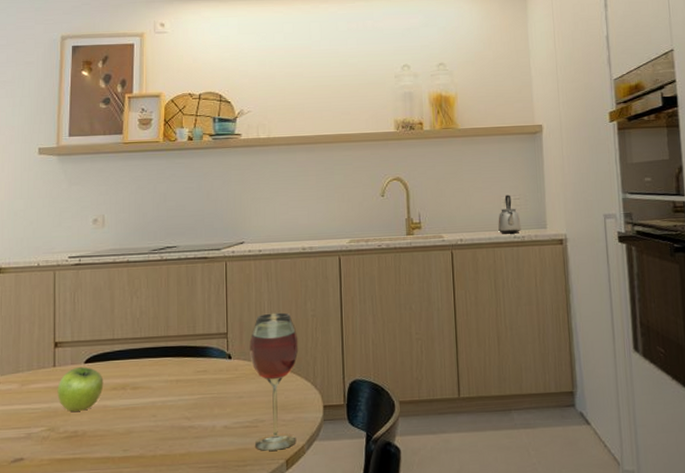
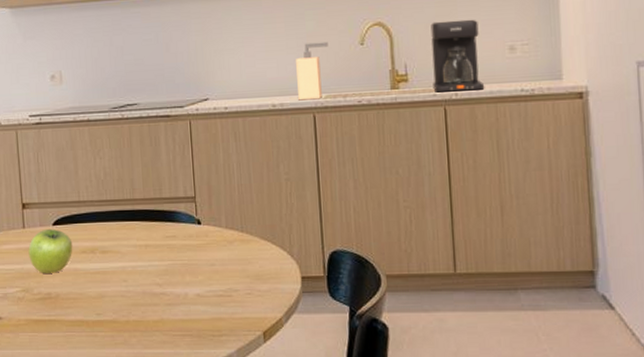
wineglass: present [249,312,299,451] -> none [219,175,274,322]
soap dispenser: none [324,193,354,245] -> present [295,41,328,101]
coffee maker: none [441,177,485,239] -> present [430,19,485,94]
kettle: present [498,194,521,234] -> none [501,39,530,87]

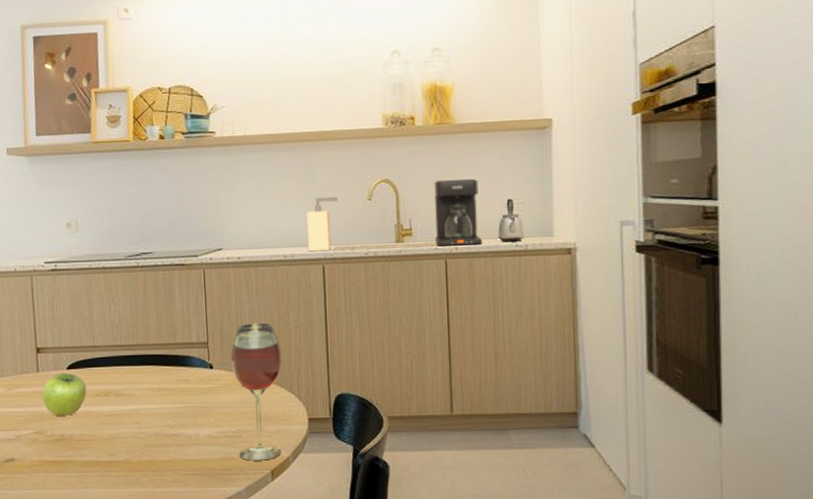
wineglass: none [219,175,274,322] -> present [231,322,282,461]
kettle: none [501,39,530,87] -> present [498,198,524,242]

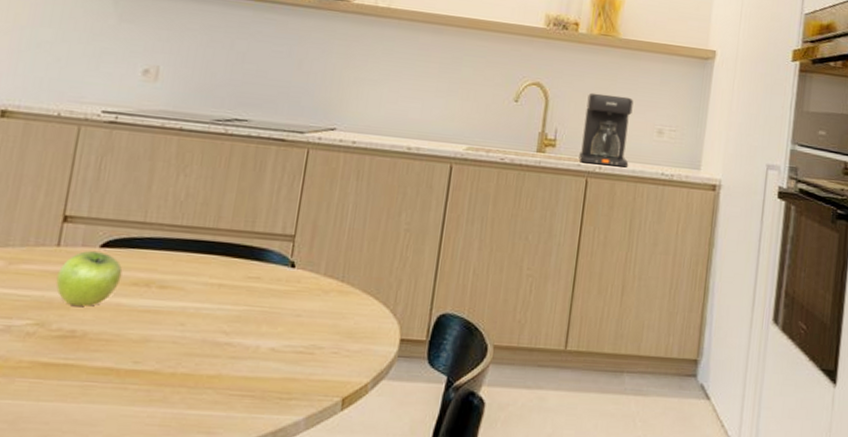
wineglass: present [231,322,282,461] -> none [305,219,384,385]
soap dispenser: present [306,196,338,252] -> none [438,89,482,150]
kettle: present [498,198,524,242] -> none [645,124,673,170]

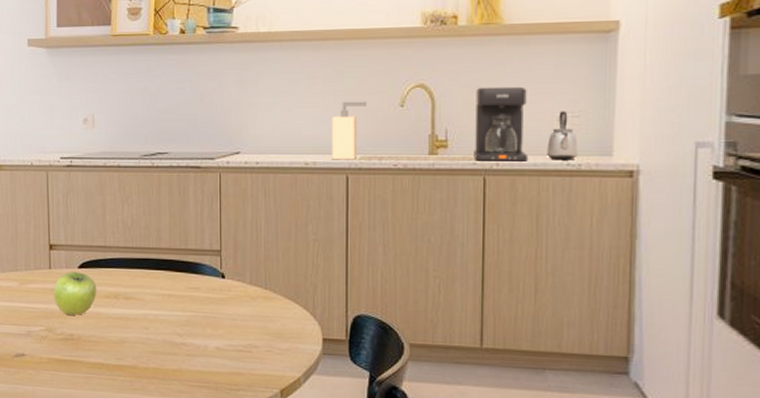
soap dispenser: none [438,89,482,150] -> present [331,101,367,160]
kettle: none [645,124,673,170] -> present [547,111,578,160]

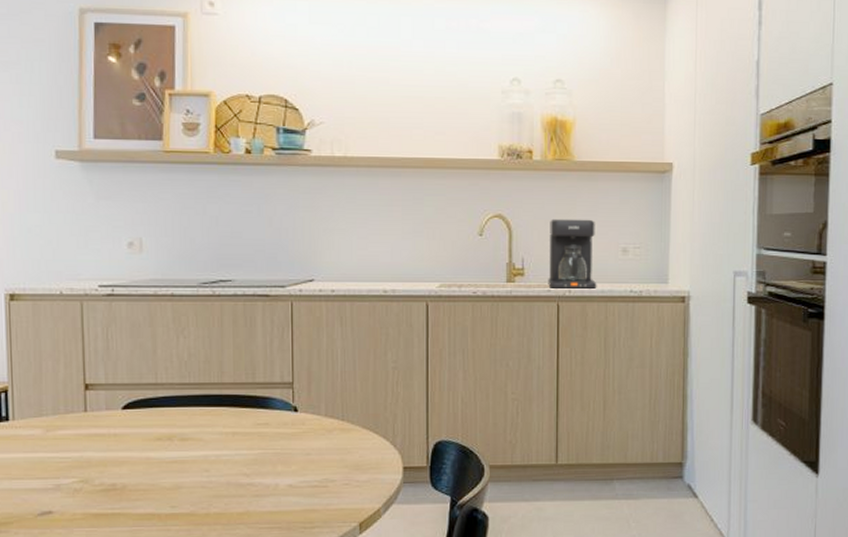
fruit: present [53,271,97,315] -> none [90,412,146,462]
soap dispenser: present [331,101,367,160] -> none [410,229,446,288]
kettle: present [547,111,578,160] -> none [613,242,639,287]

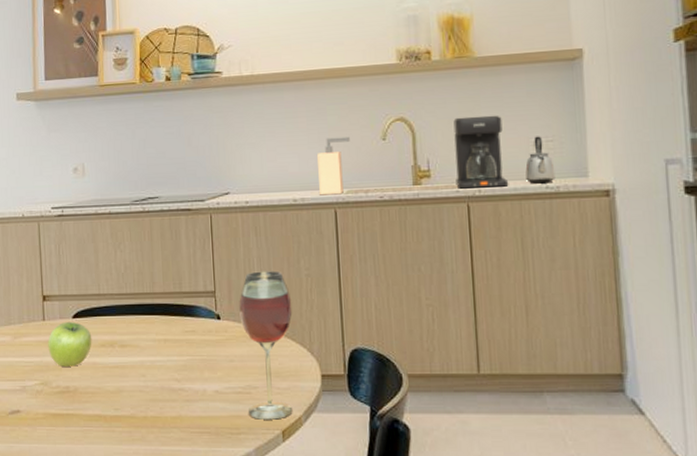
fruit: none [90,412,146,462] -> present [48,321,92,367]
wineglass: none [319,362,376,513] -> present [239,271,293,420]
soap dispenser: none [410,229,446,288] -> present [316,136,350,196]
kettle: none [613,242,639,287] -> present [525,136,556,184]

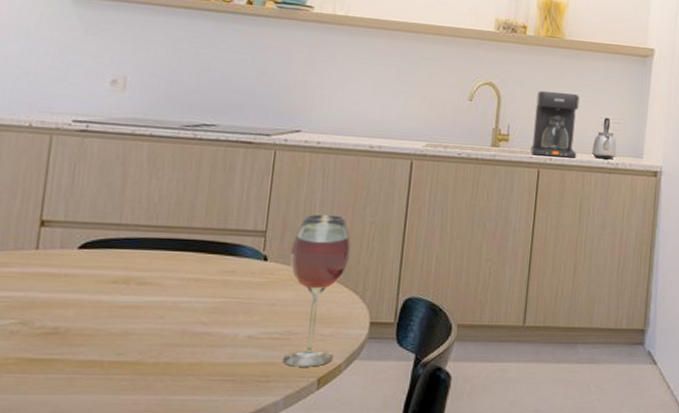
fruit: present [48,321,92,367] -> none [36,252,101,304]
soap dispenser: present [316,136,350,196] -> none [398,90,438,147]

